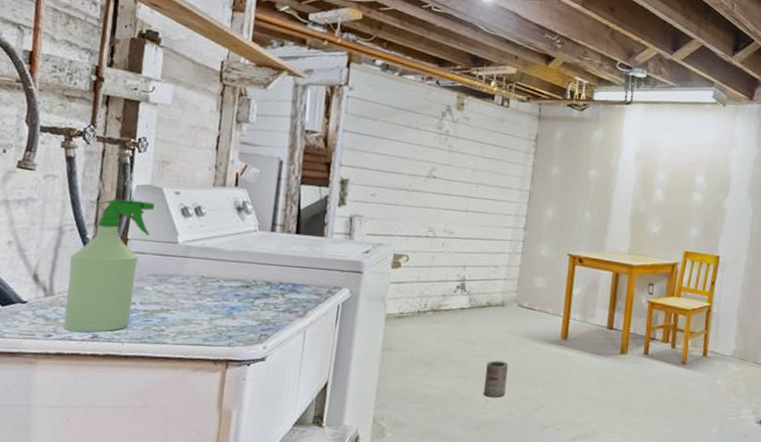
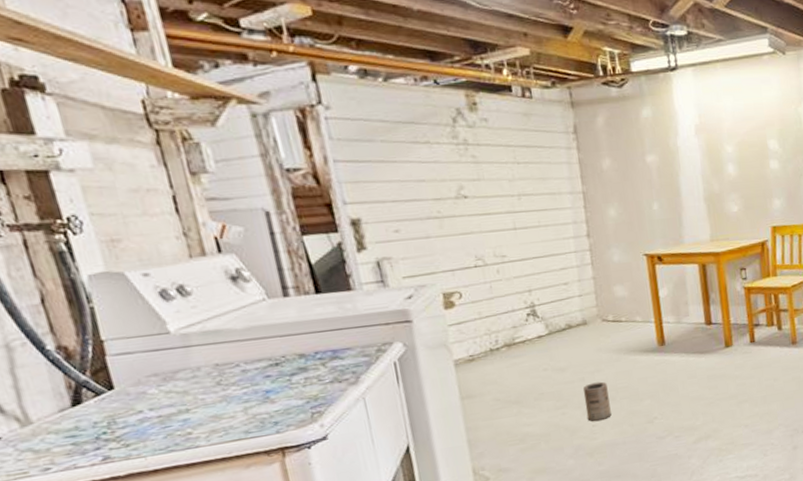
spray bottle: present [63,199,155,333] -> none [33,291,145,459]

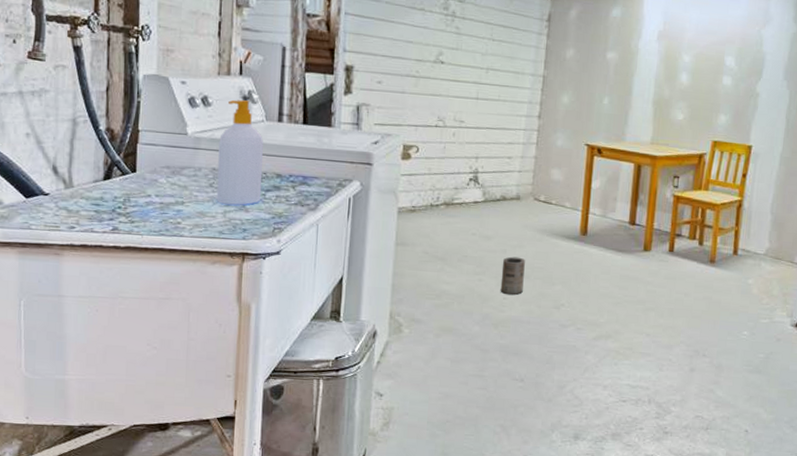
soap bottle: none [213,280,287,401] -> present [216,99,263,205]

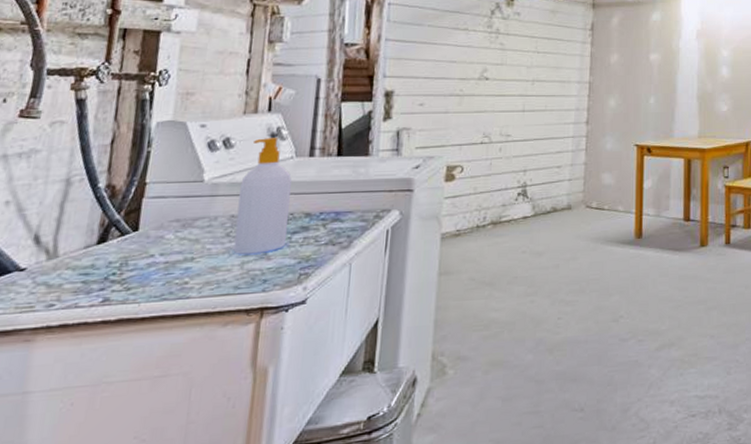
paint can: present [500,256,525,295] -> none [554,270,579,314]

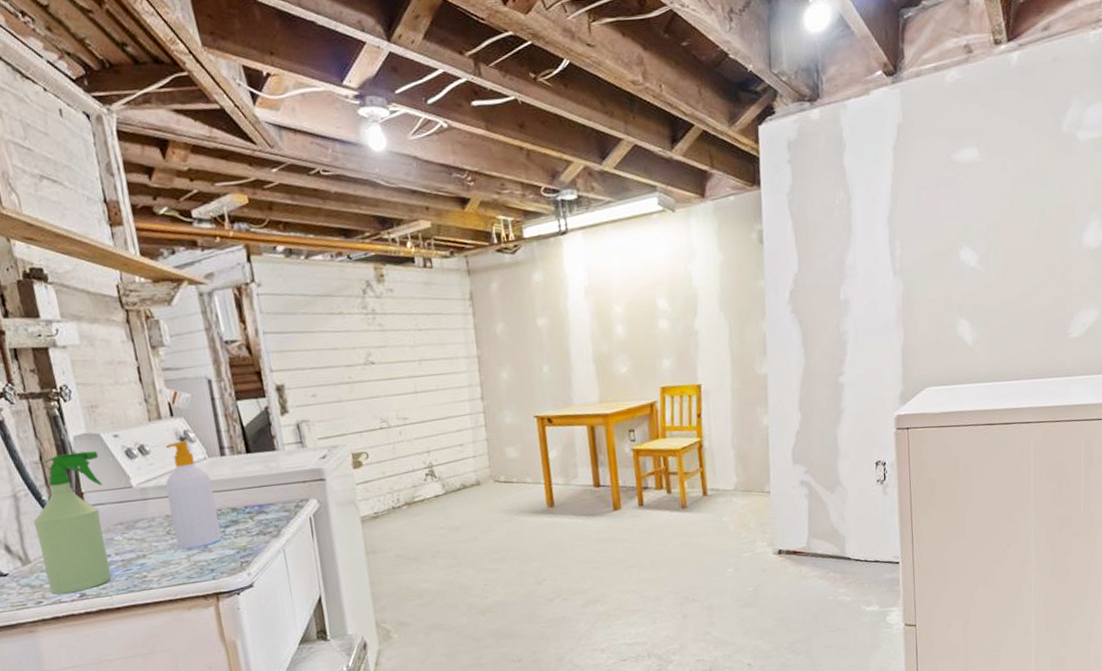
spray bottle: none [68,139,178,297] -> present [33,450,112,595]

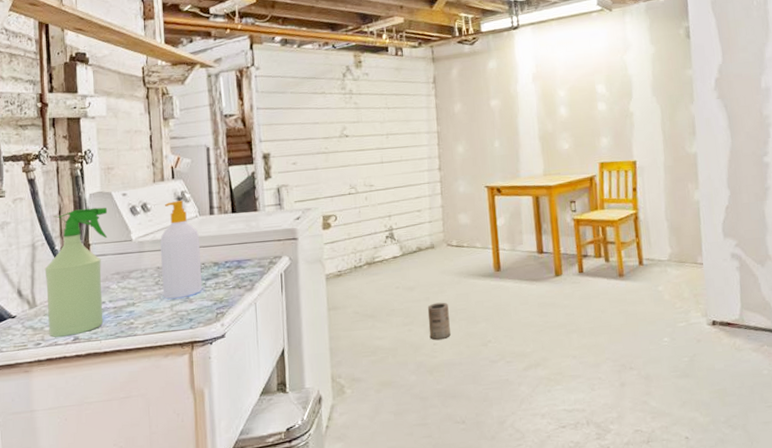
paint can: none [475,541,503,581] -> present [427,302,451,341]

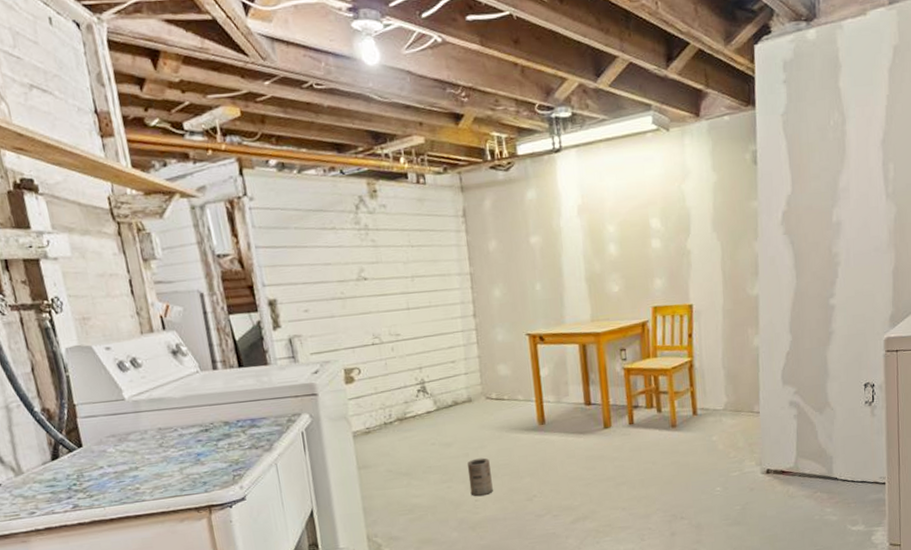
spray bottle: present [44,207,108,337] -> none [25,363,105,506]
soap bottle: present [160,200,203,299] -> none [158,354,214,462]

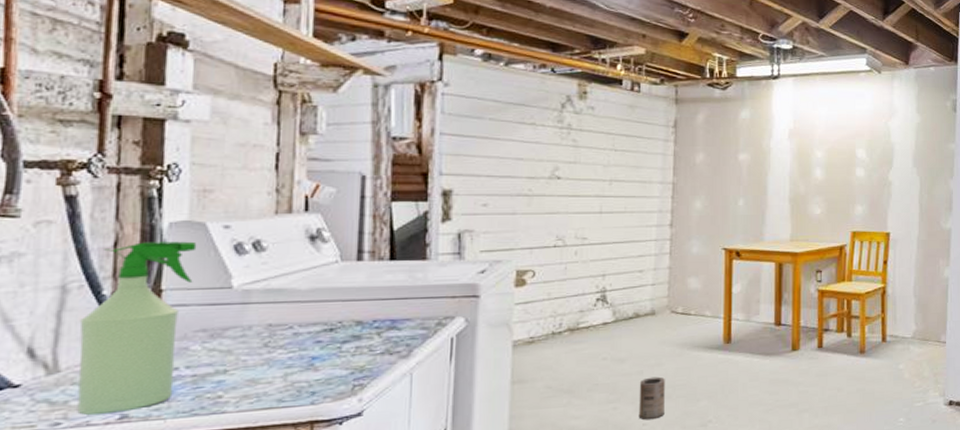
spray bottle: none [25,363,105,506] -> present [77,241,197,415]

